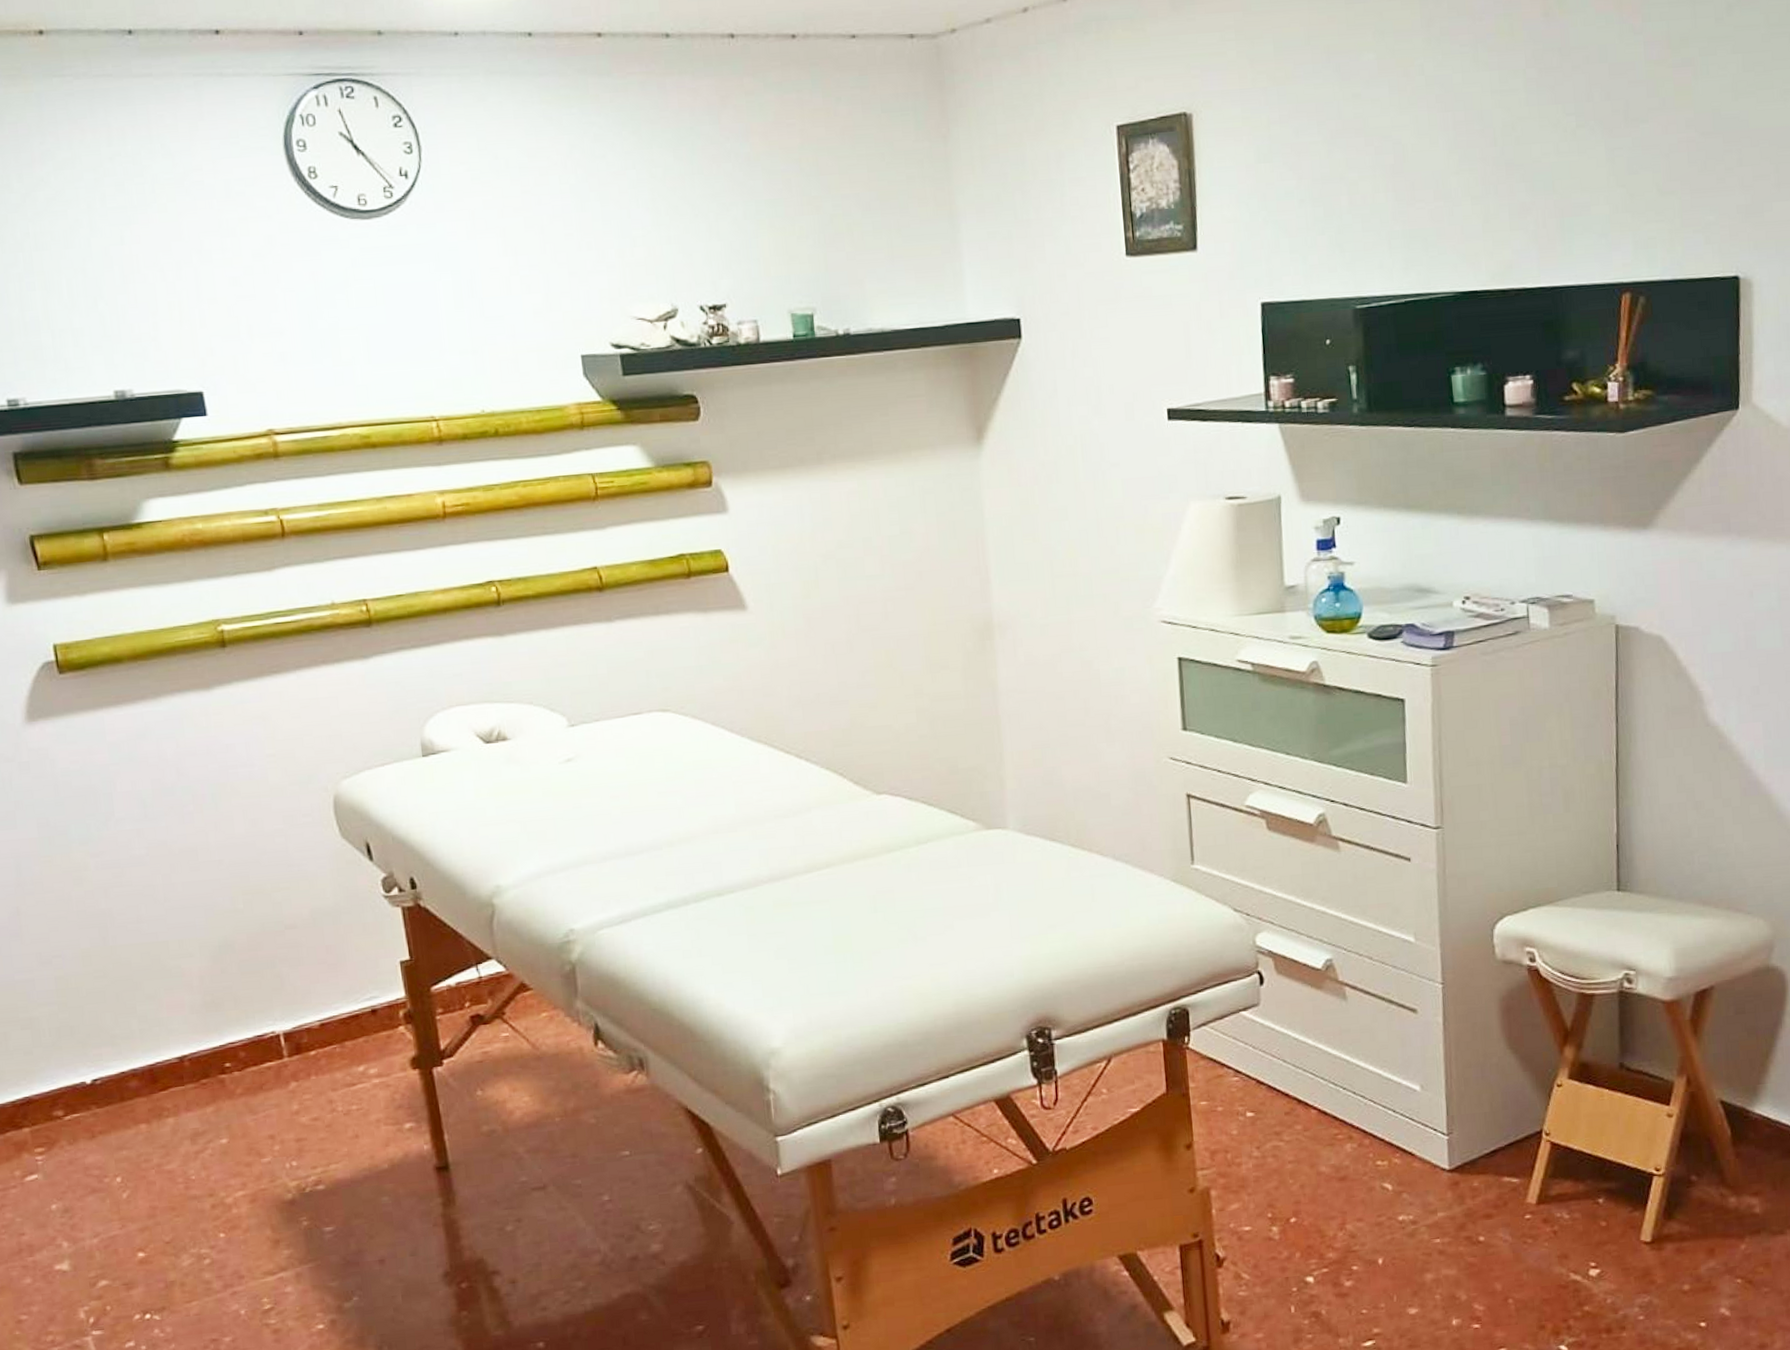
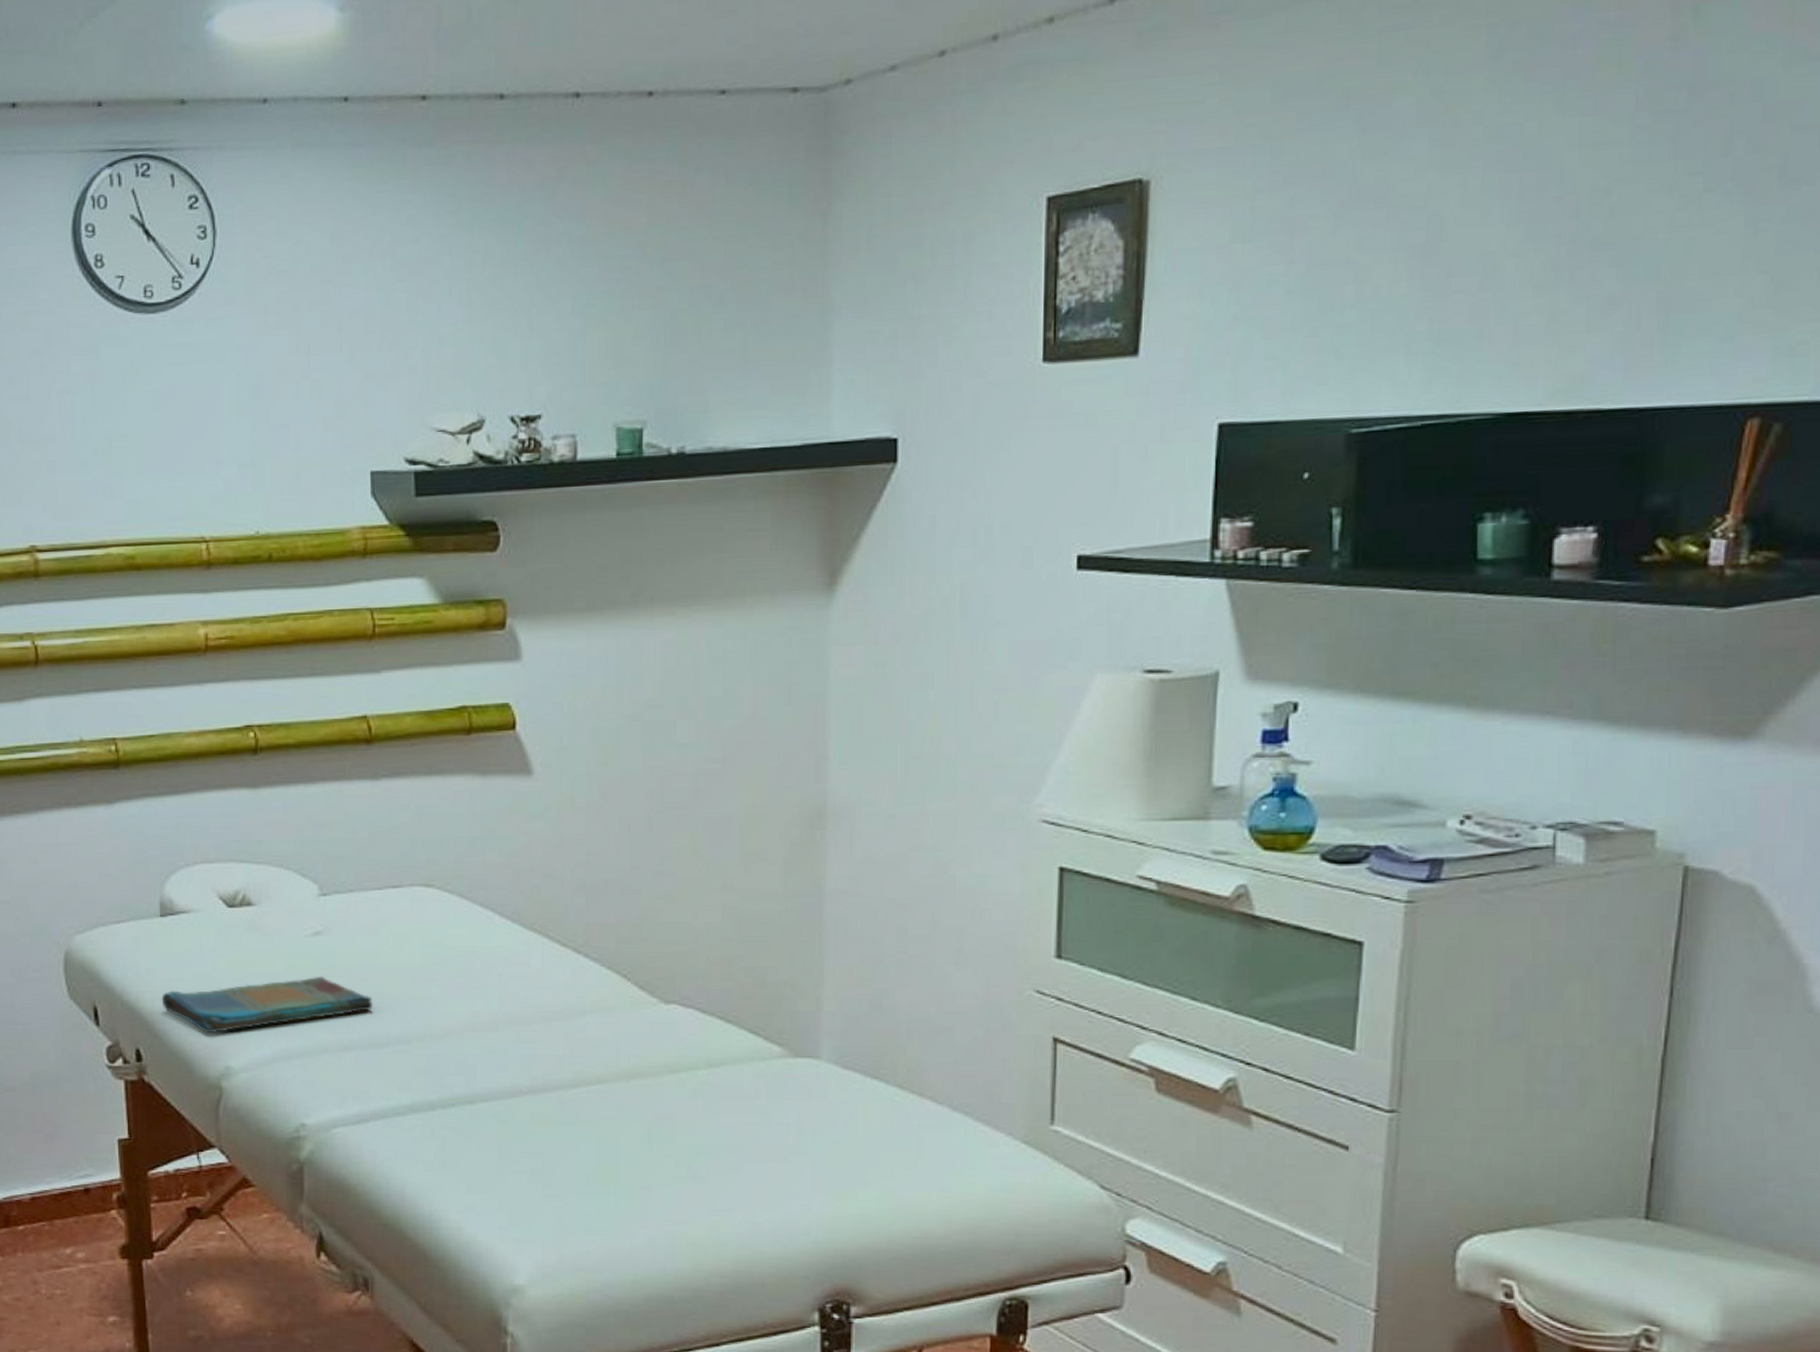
dish towel: none [430,797,625,858] -> present [161,976,373,1034]

